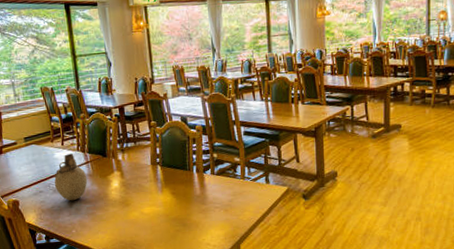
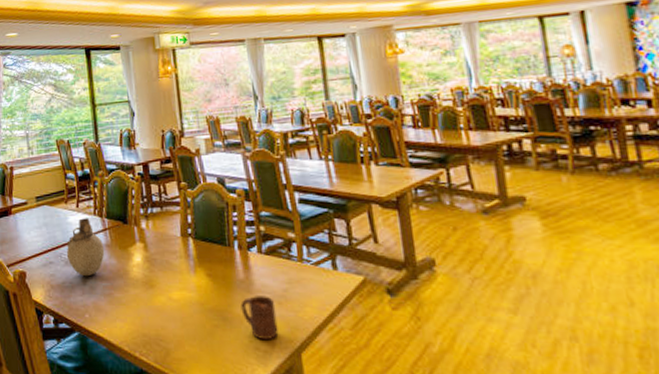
cup: none [197,206,224,237] -> present [240,296,279,339]

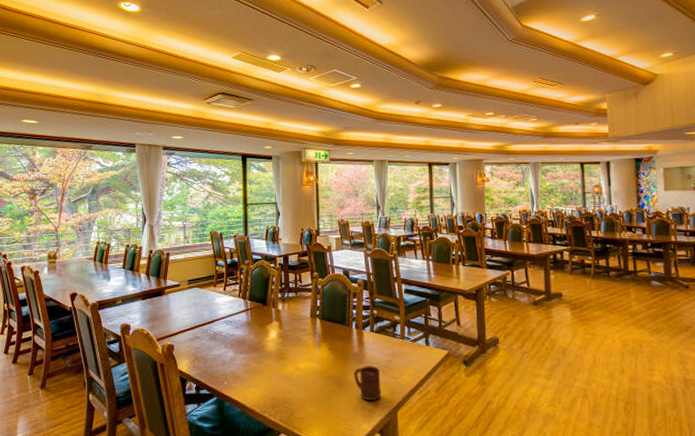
vase: present [66,218,105,277] -> none [211,300,245,350]

